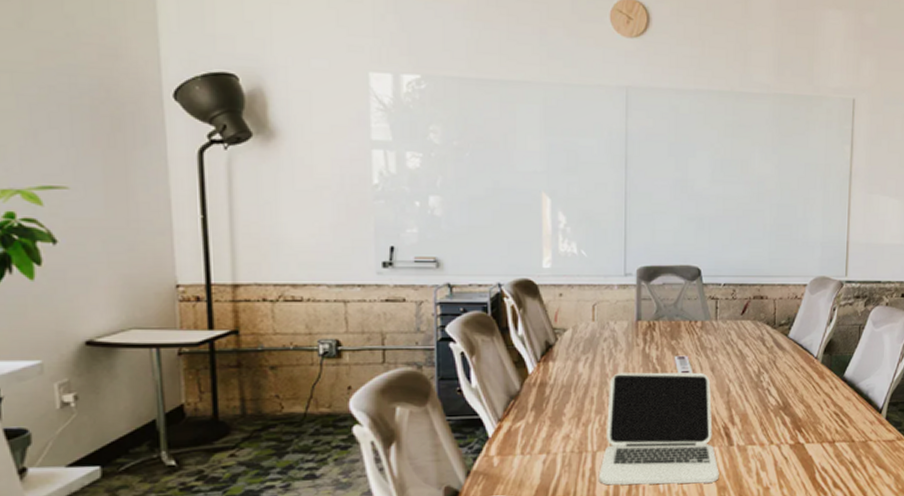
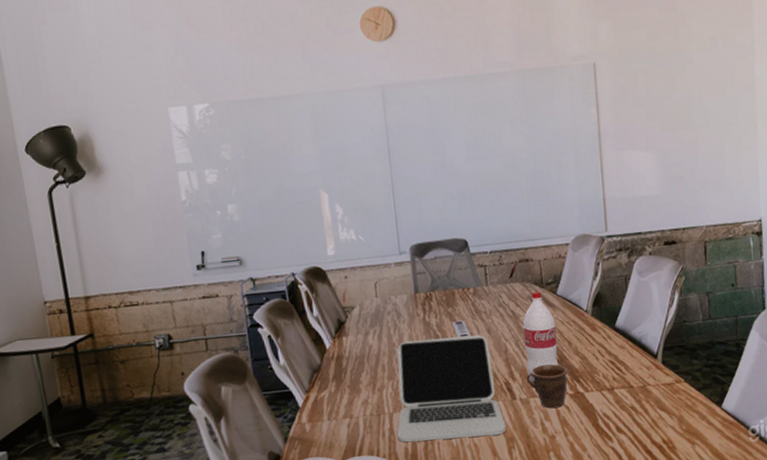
mug: none [746,411,792,458] -> present [526,364,569,409]
bottle: none [748,332,783,429] -> present [522,291,559,382]

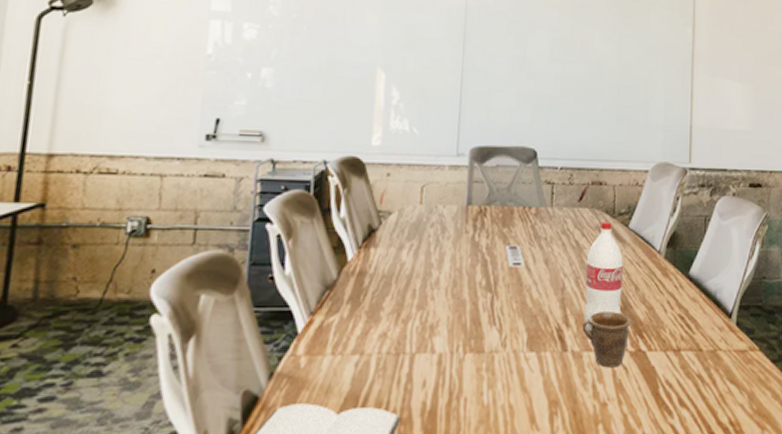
laptop: present [397,334,507,443] -> none [416,263,551,396]

